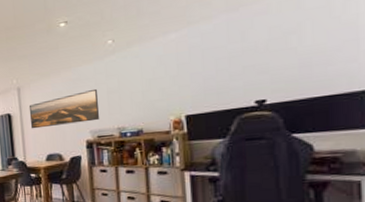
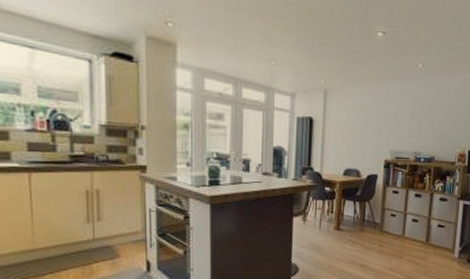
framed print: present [28,88,100,129] -> none [332,109,402,142]

